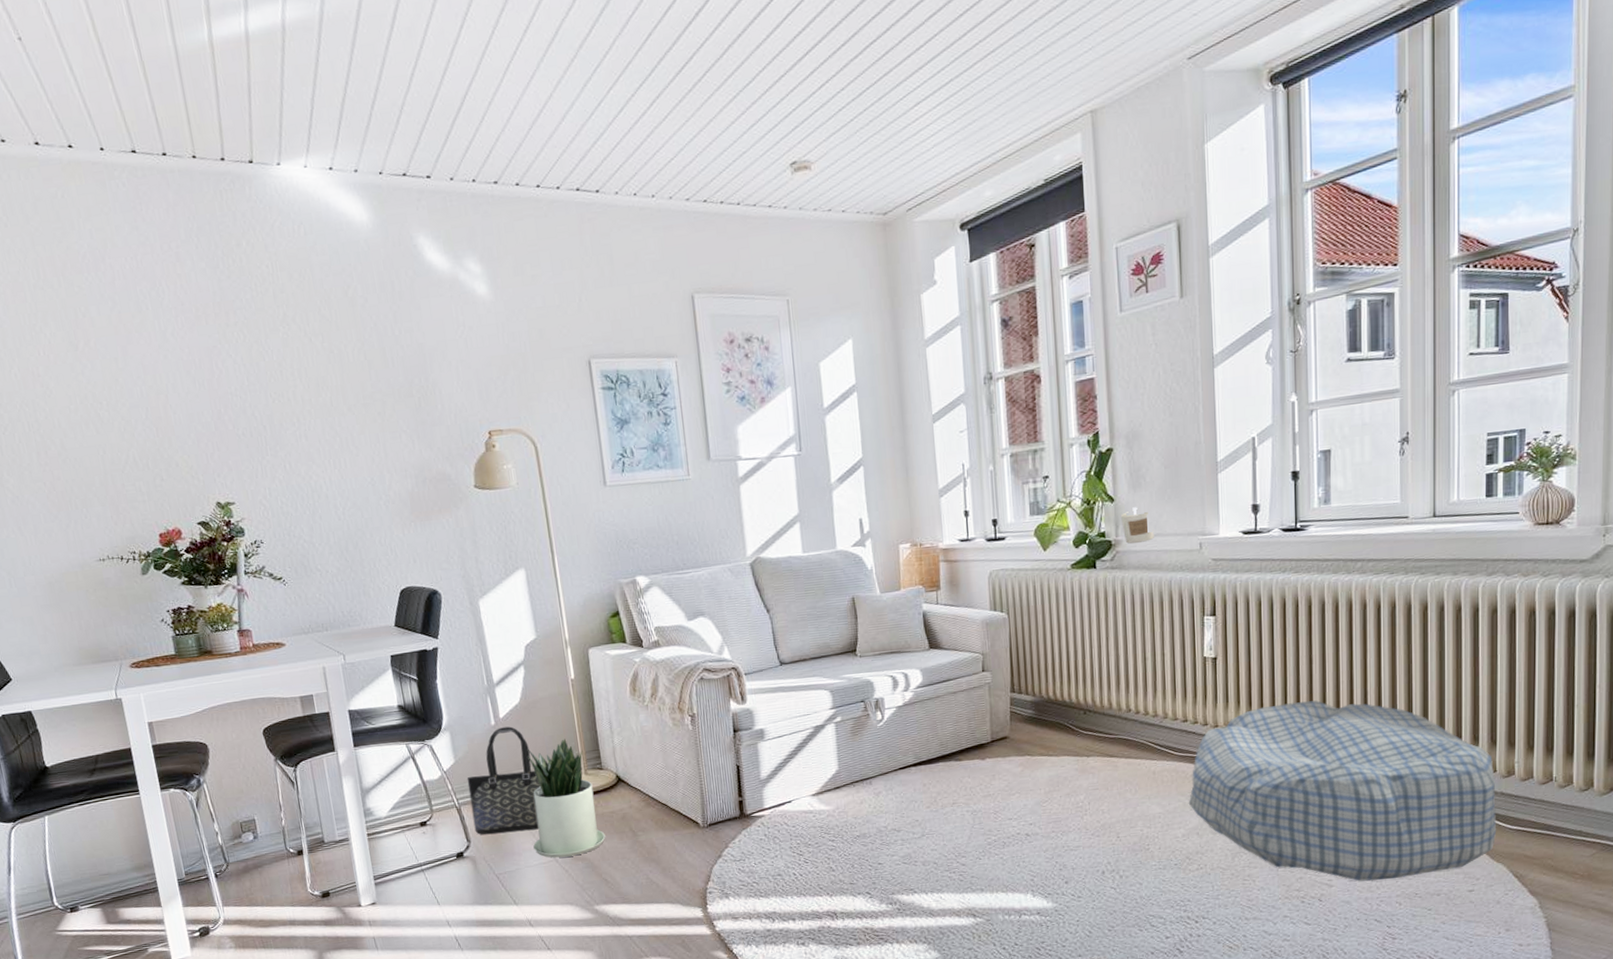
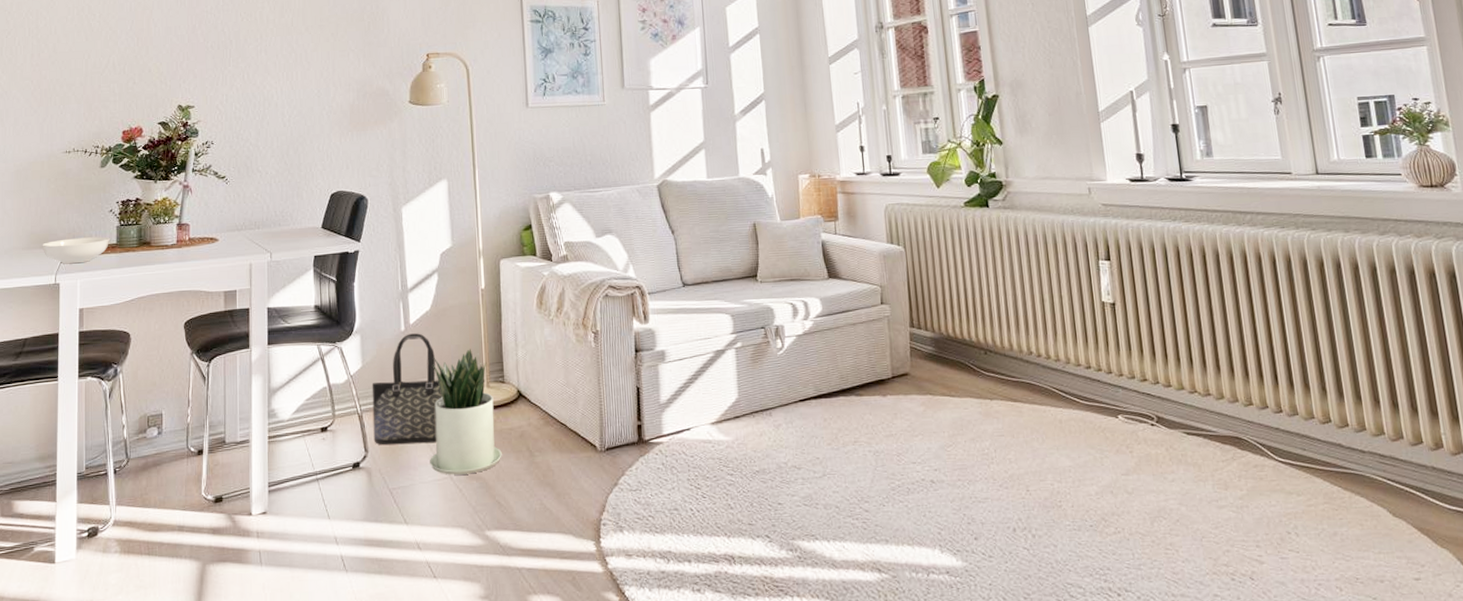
bowl: none [93,647,168,679] -> present [42,236,110,264]
candle: present [1120,507,1154,544] -> none [1009,150,1044,186]
dog bed: present [1188,700,1497,881] -> none [1099,354,1435,559]

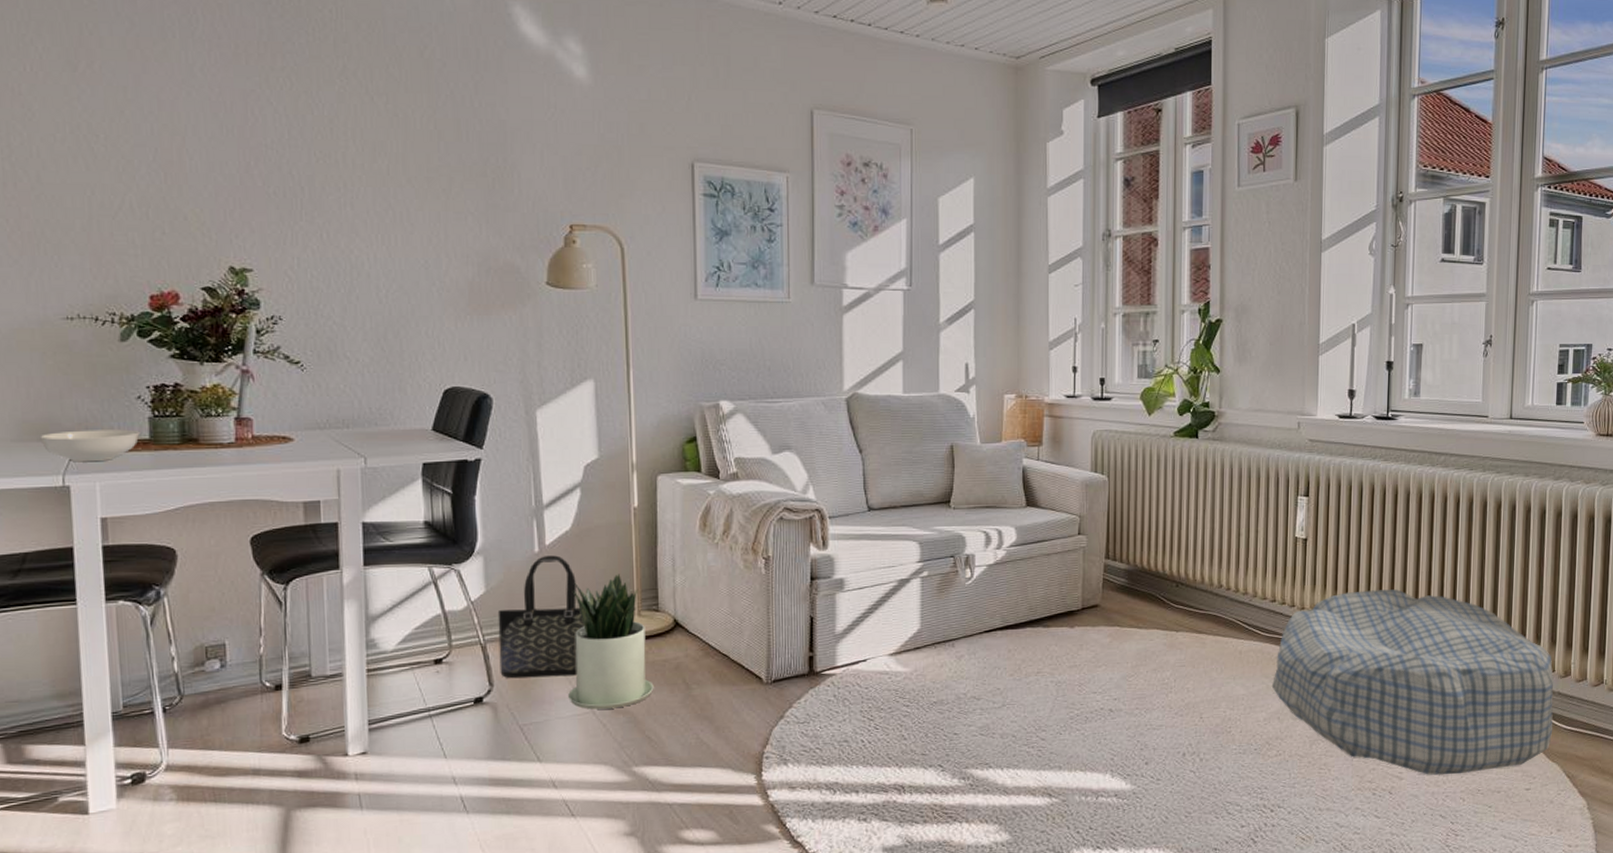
dog bed: none [1099,354,1435,559] -> present [1271,589,1553,775]

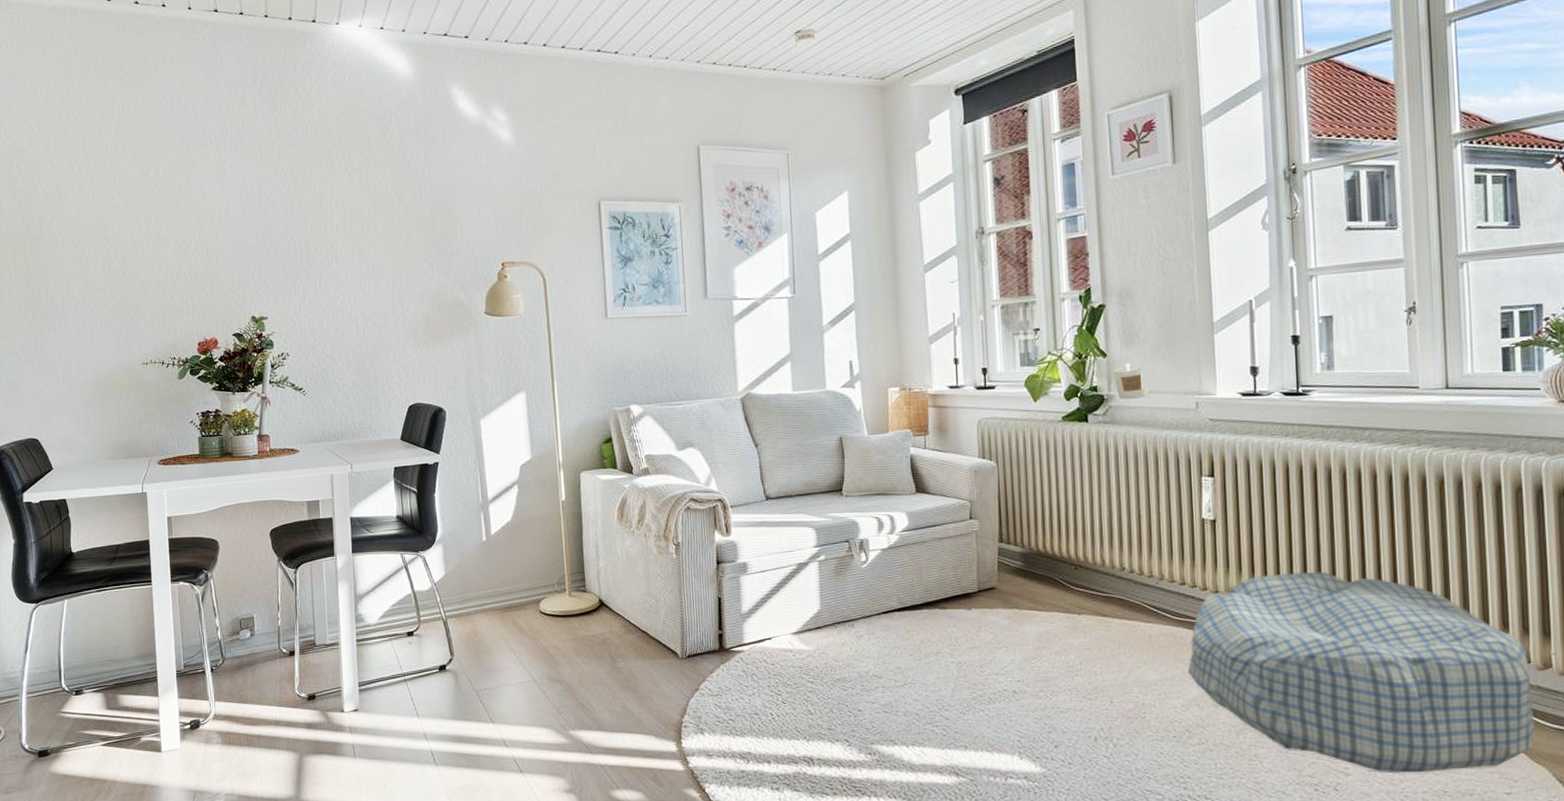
bowl: present [39,429,140,462] -> none [126,447,193,474]
tote bag: present [497,555,584,679] -> none [455,543,525,650]
planter: present [568,574,654,710] -> none [514,559,585,678]
candle: none [1224,380,1256,417] -> present [1112,363,1148,400]

